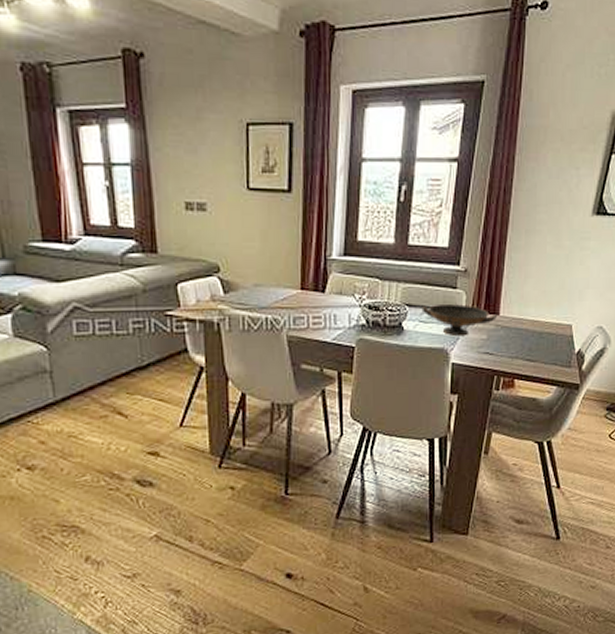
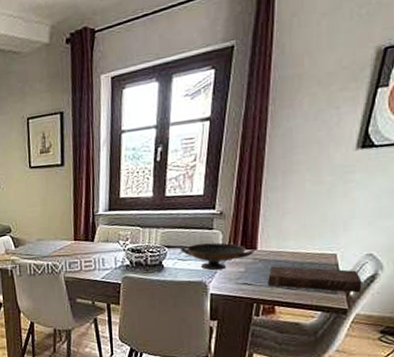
book: none [509,335,593,367] -> present [268,266,362,293]

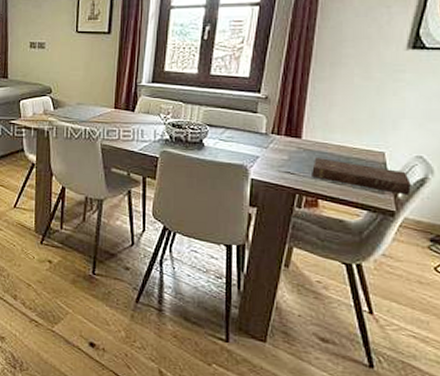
decorative bowl: present [180,242,256,271] -> none [222,126,300,156]

